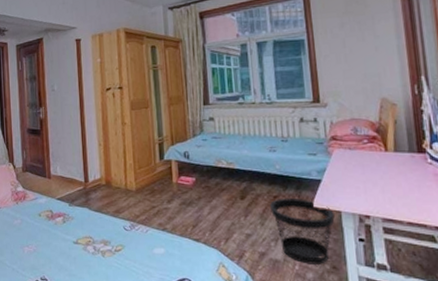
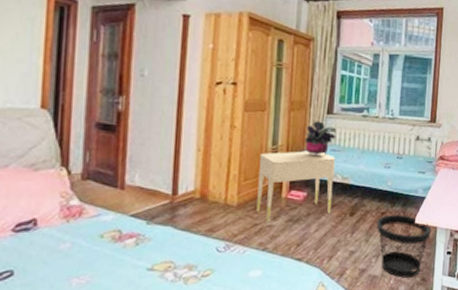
nightstand: none [149,140,221,206] -> present [256,151,335,223]
potted plant: none [186,112,216,144] -> present [305,121,336,157]

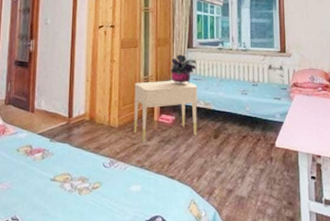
wastebasket: present [376,214,431,278] -> none [238,137,293,201]

